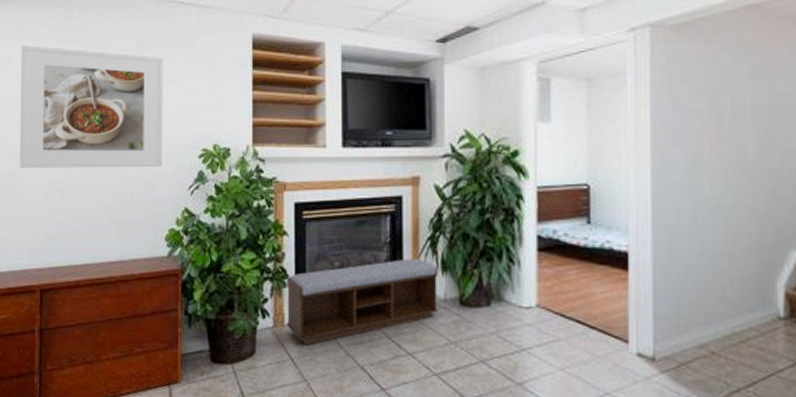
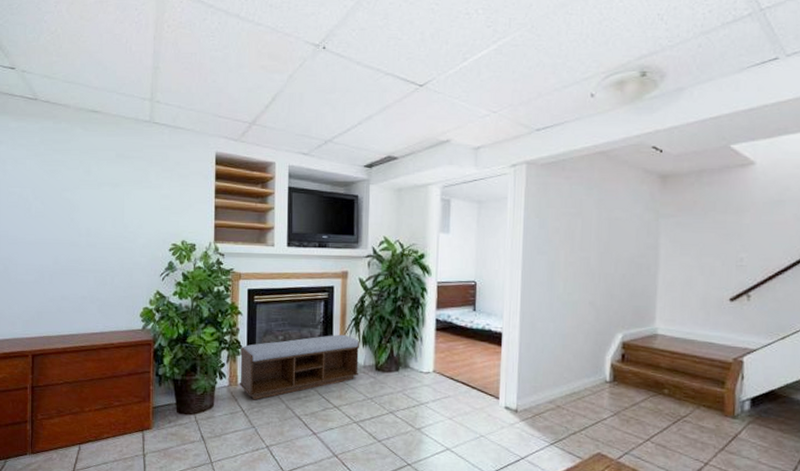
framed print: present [19,44,163,168] -> none [13,150,139,258]

